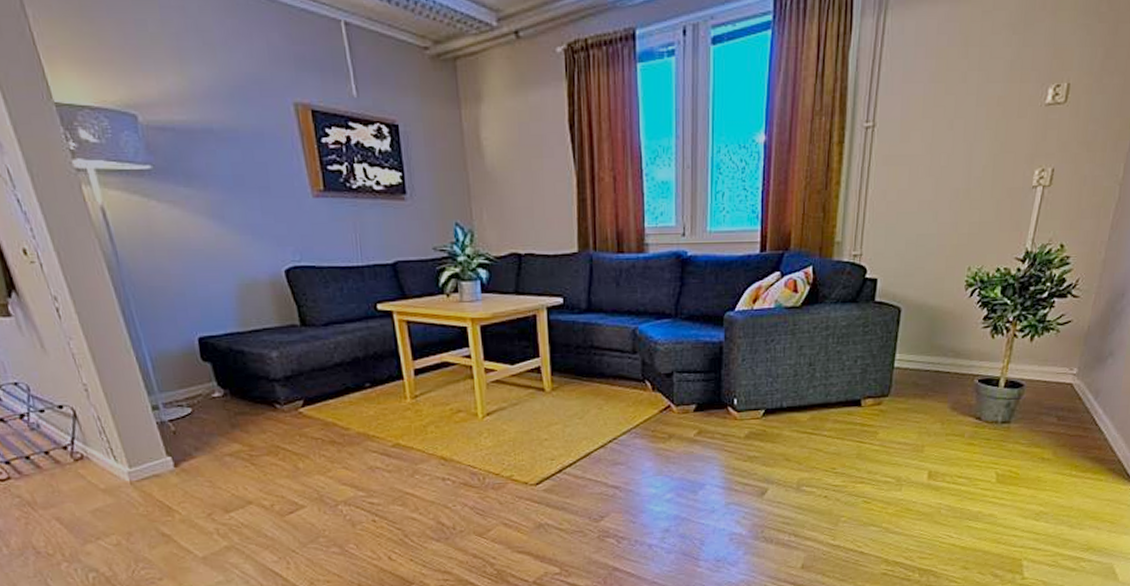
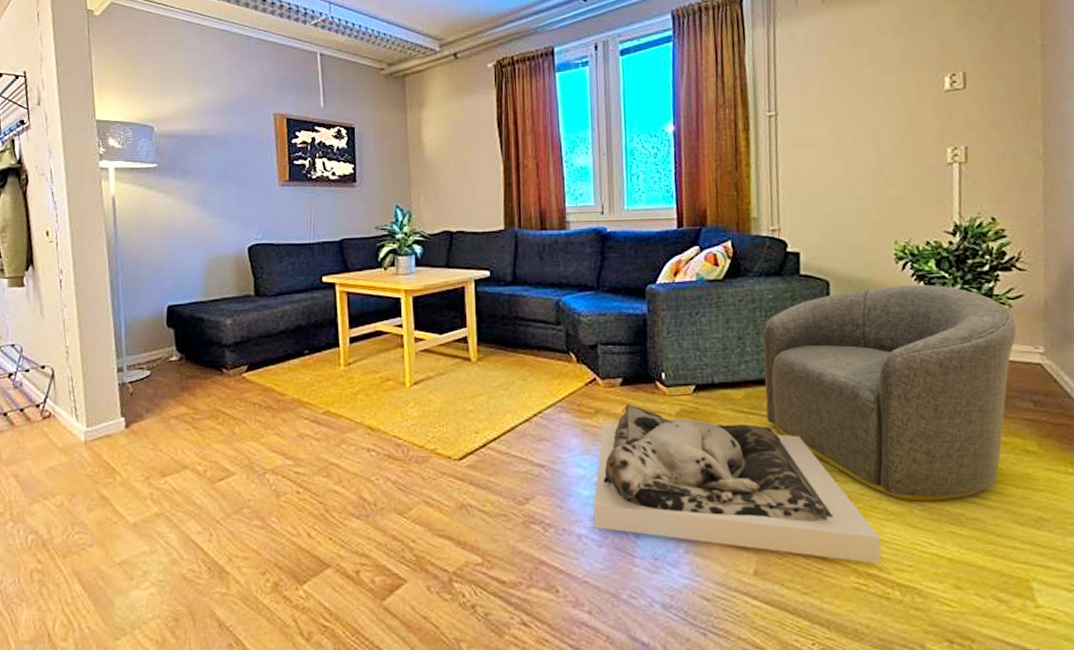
dog bed: none [664,428,910,554] -> present [593,404,882,564]
armchair: none [827,311,1059,504] -> present [763,284,1017,501]

